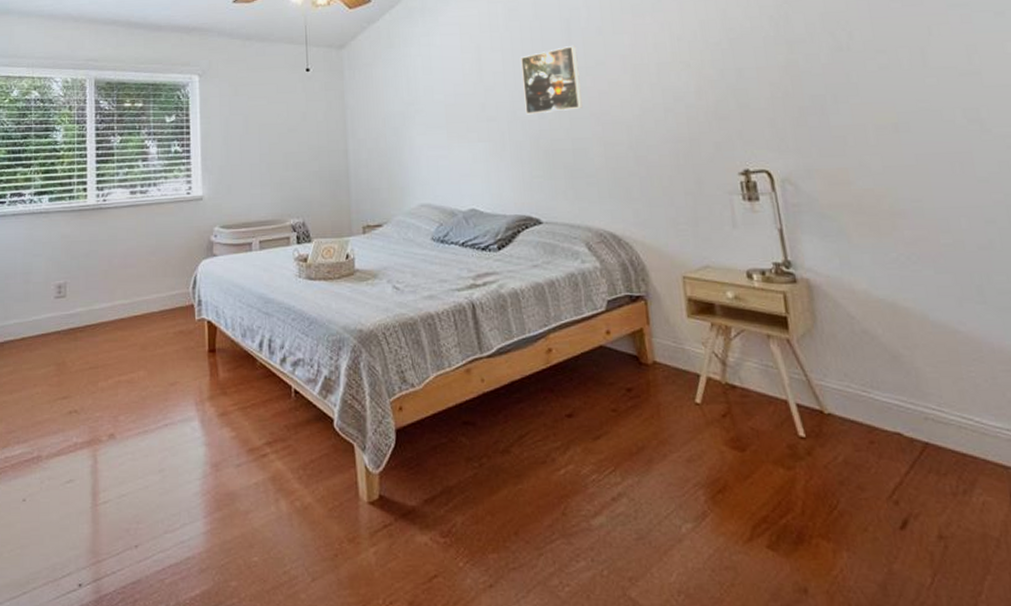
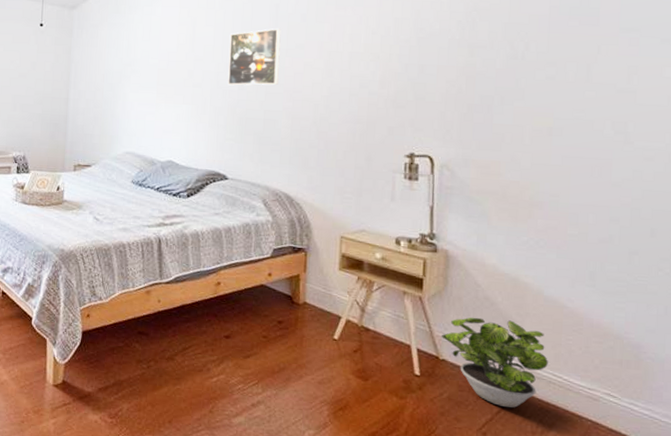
potted plant: none [822,355,953,466] -> present [442,317,548,408]

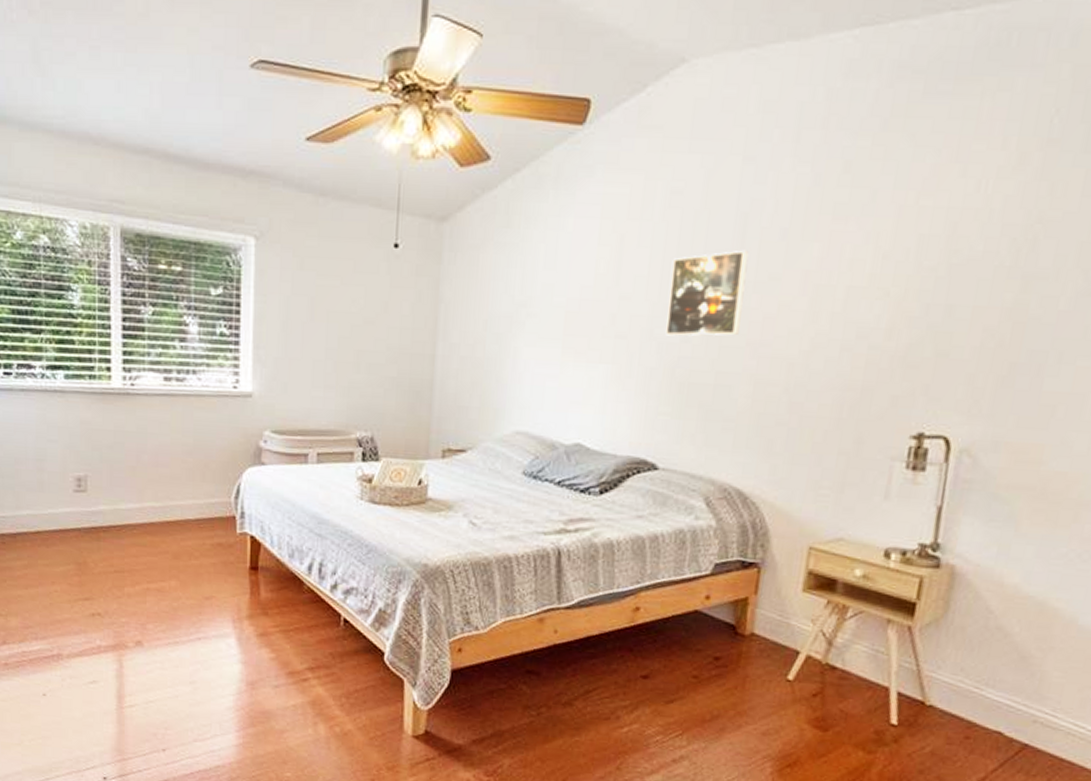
potted plant: present [442,317,548,408] -> none [932,652,1071,765]

